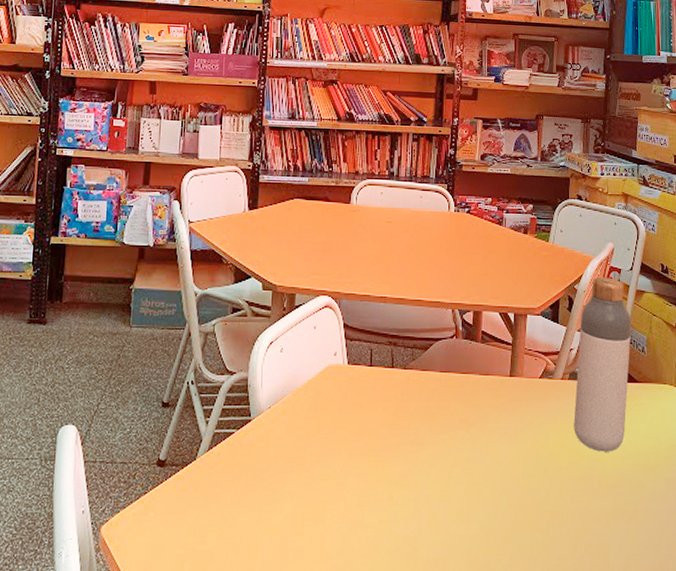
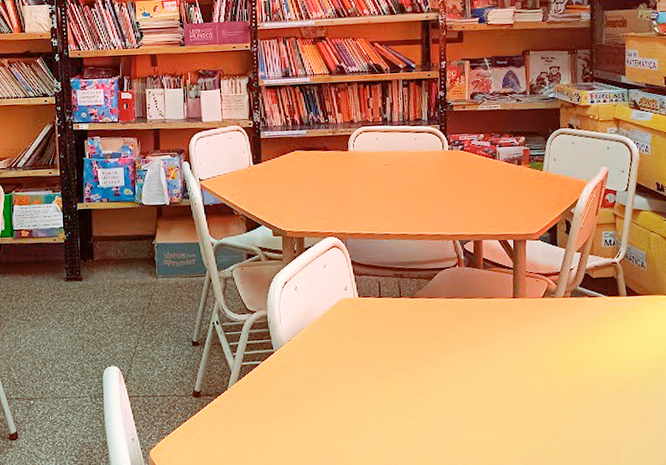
bottle: present [574,277,632,452] -> none [577,199,630,361]

